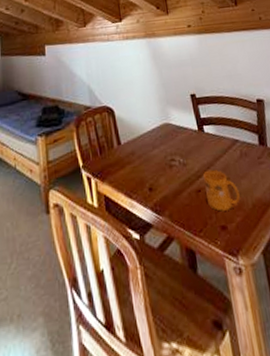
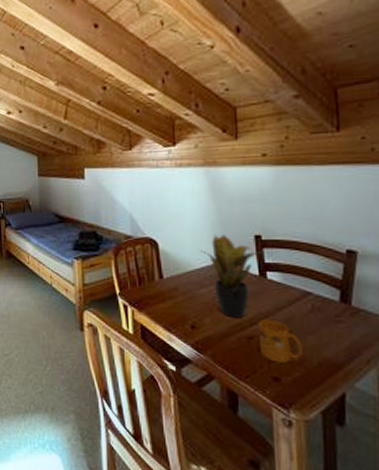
potted plant: none [150,96,197,174] -> present [201,234,261,318]

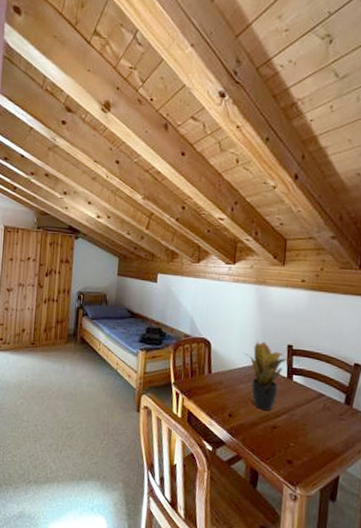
mug: present [258,319,303,365] -> none [280,413,313,451]

